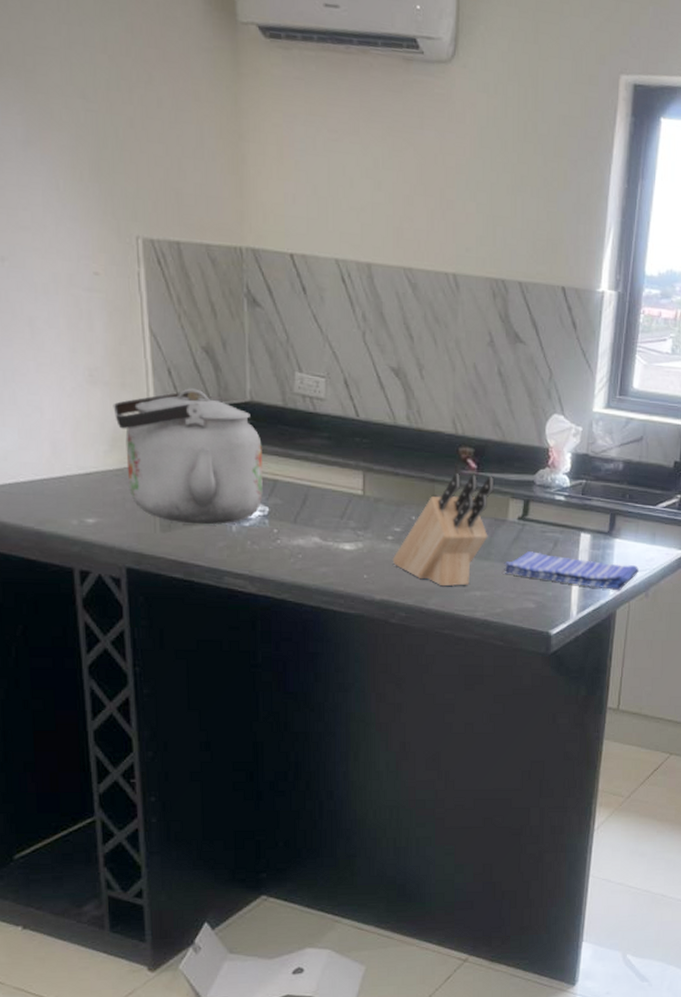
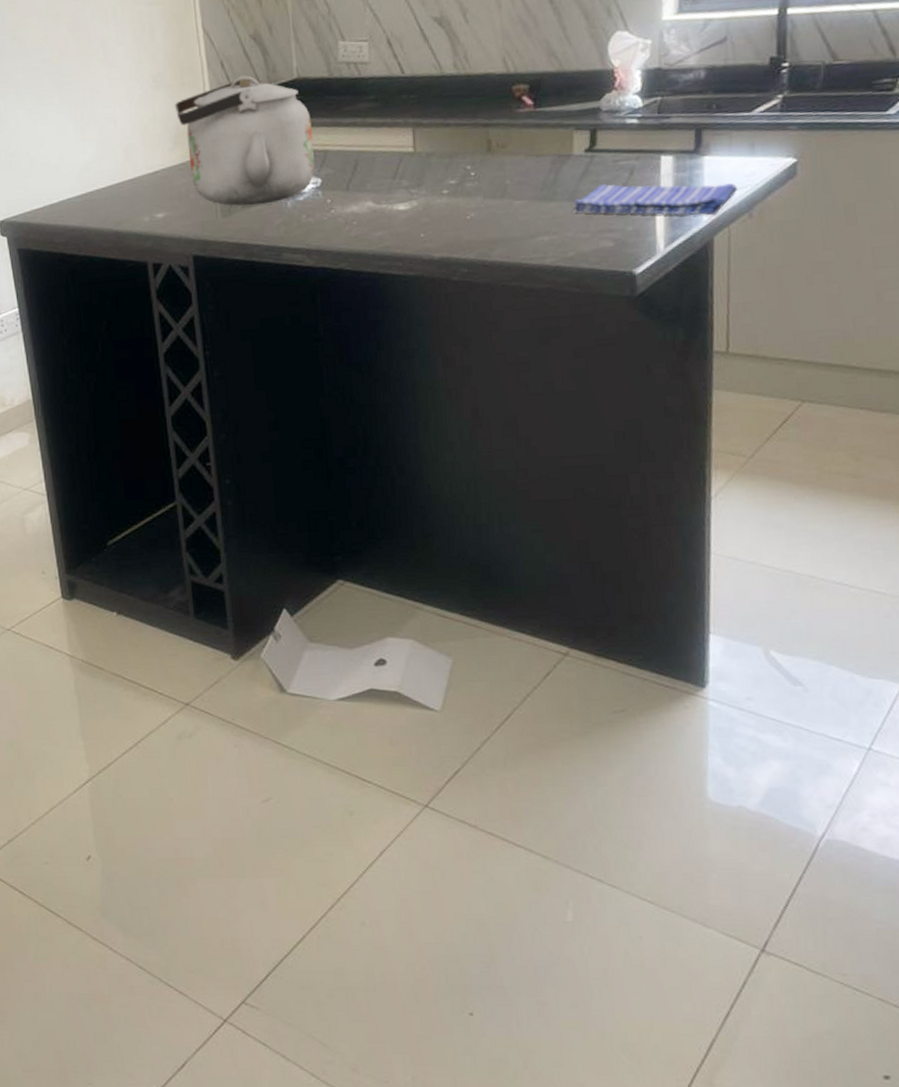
knife block: present [392,473,495,587] -> none [449,111,555,236]

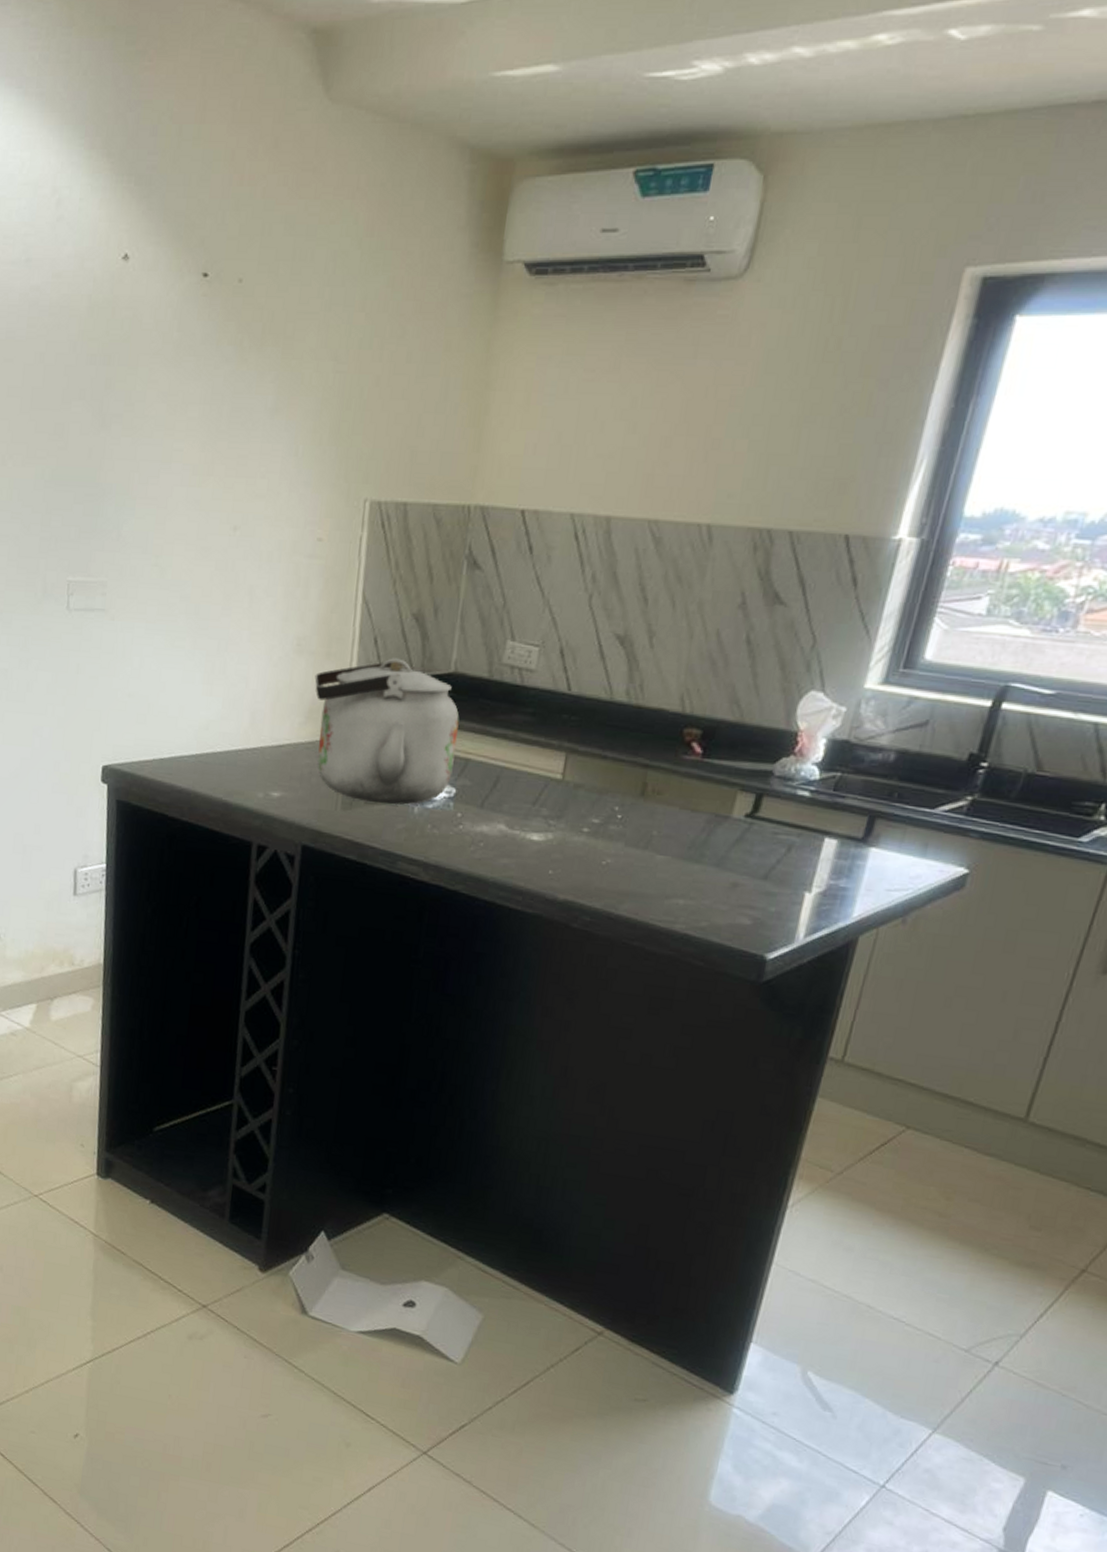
dish towel: present [573,183,739,216] -> none [717,856,899,914]

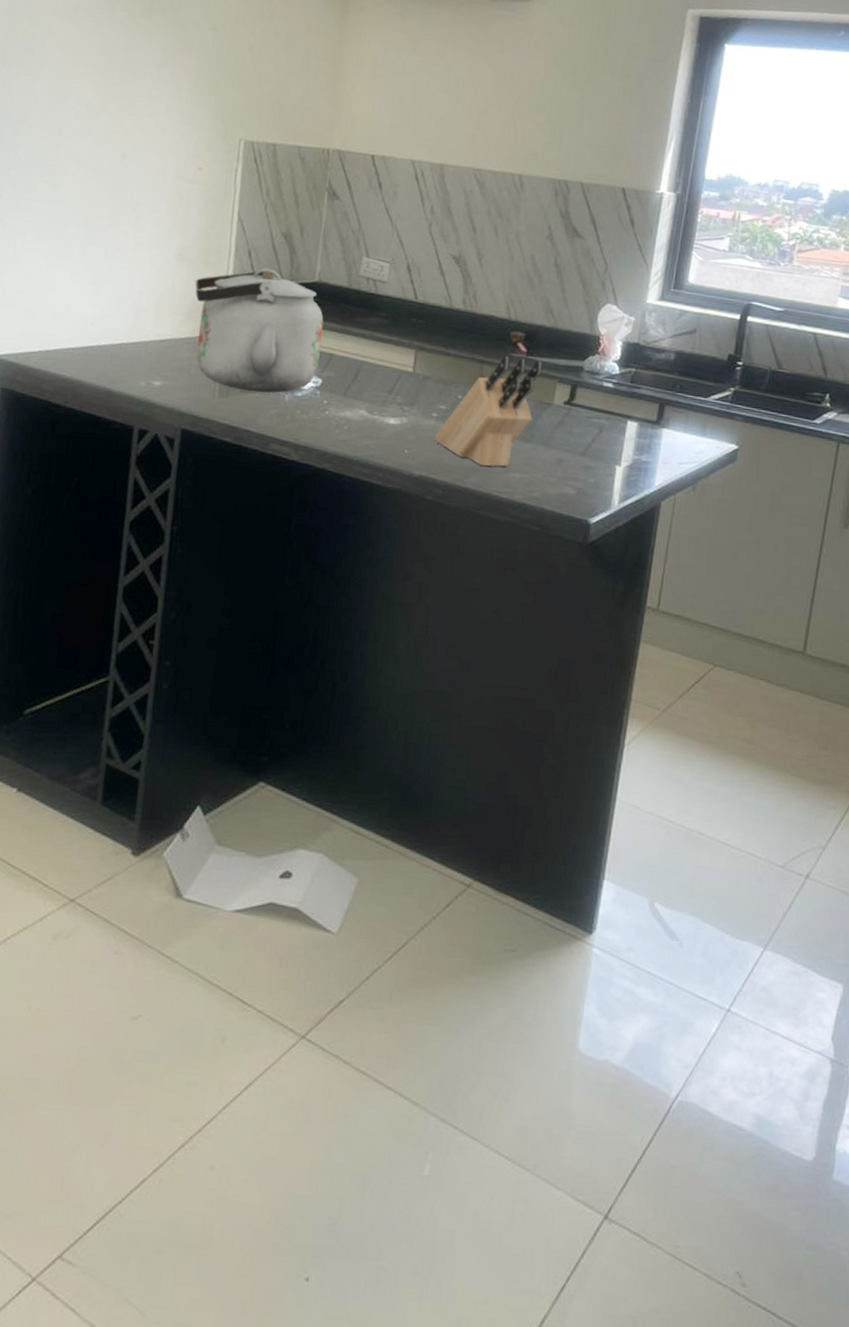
knife block: none [584,759,722,892] -> present [434,356,543,467]

